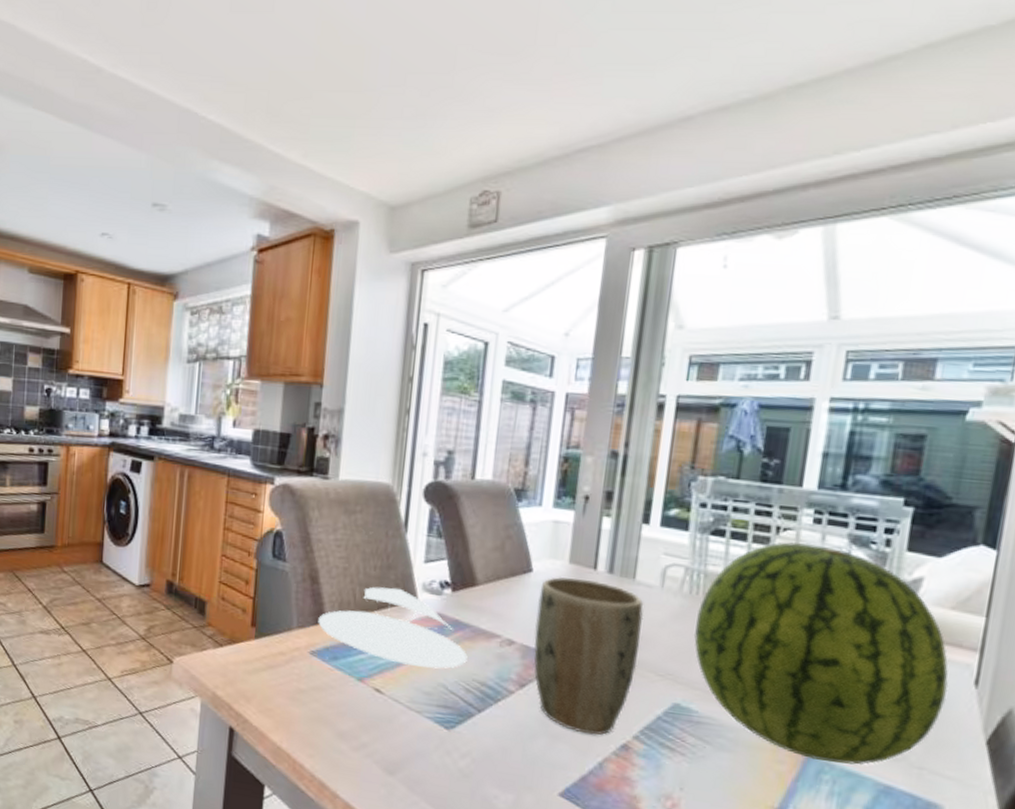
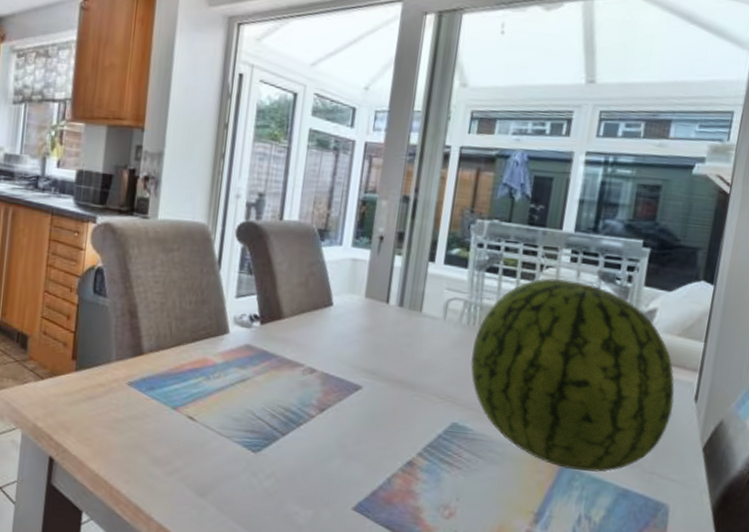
plate: present [318,586,468,669] -> none [136,320,274,397]
plant pot: present [533,576,644,735] -> none [332,309,429,454]

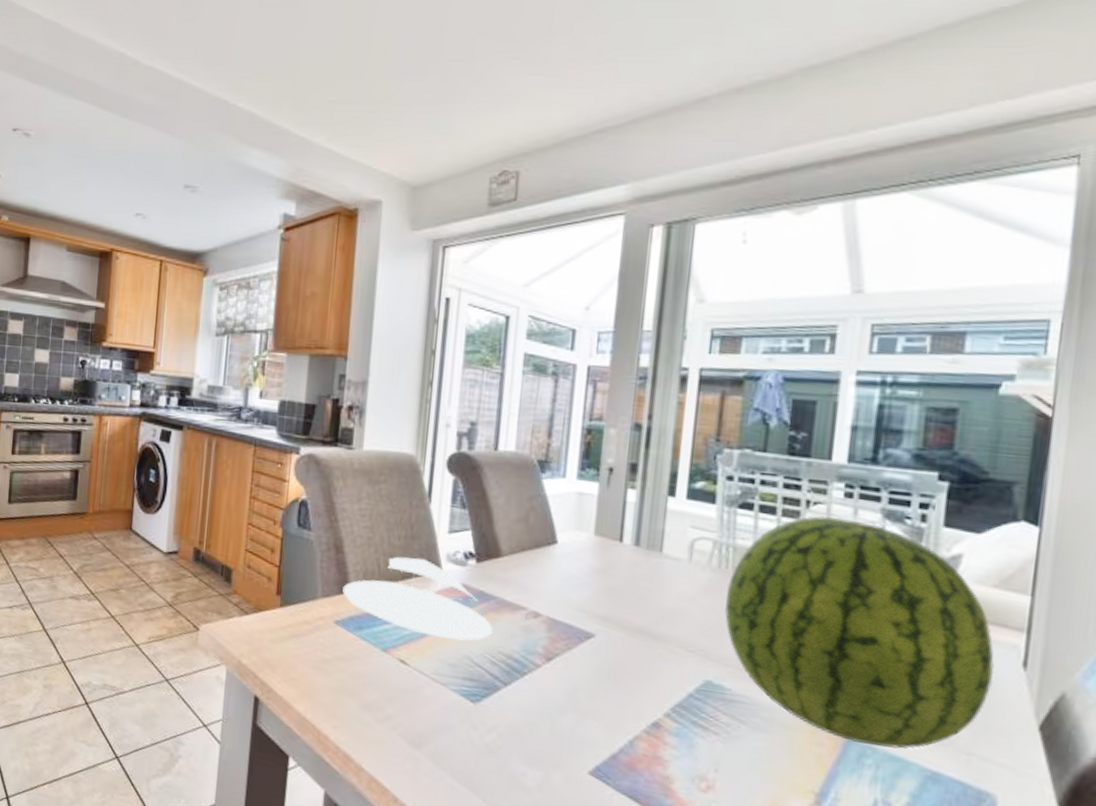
plate: none [136,320,274,397] -> present [342,556,493,641]

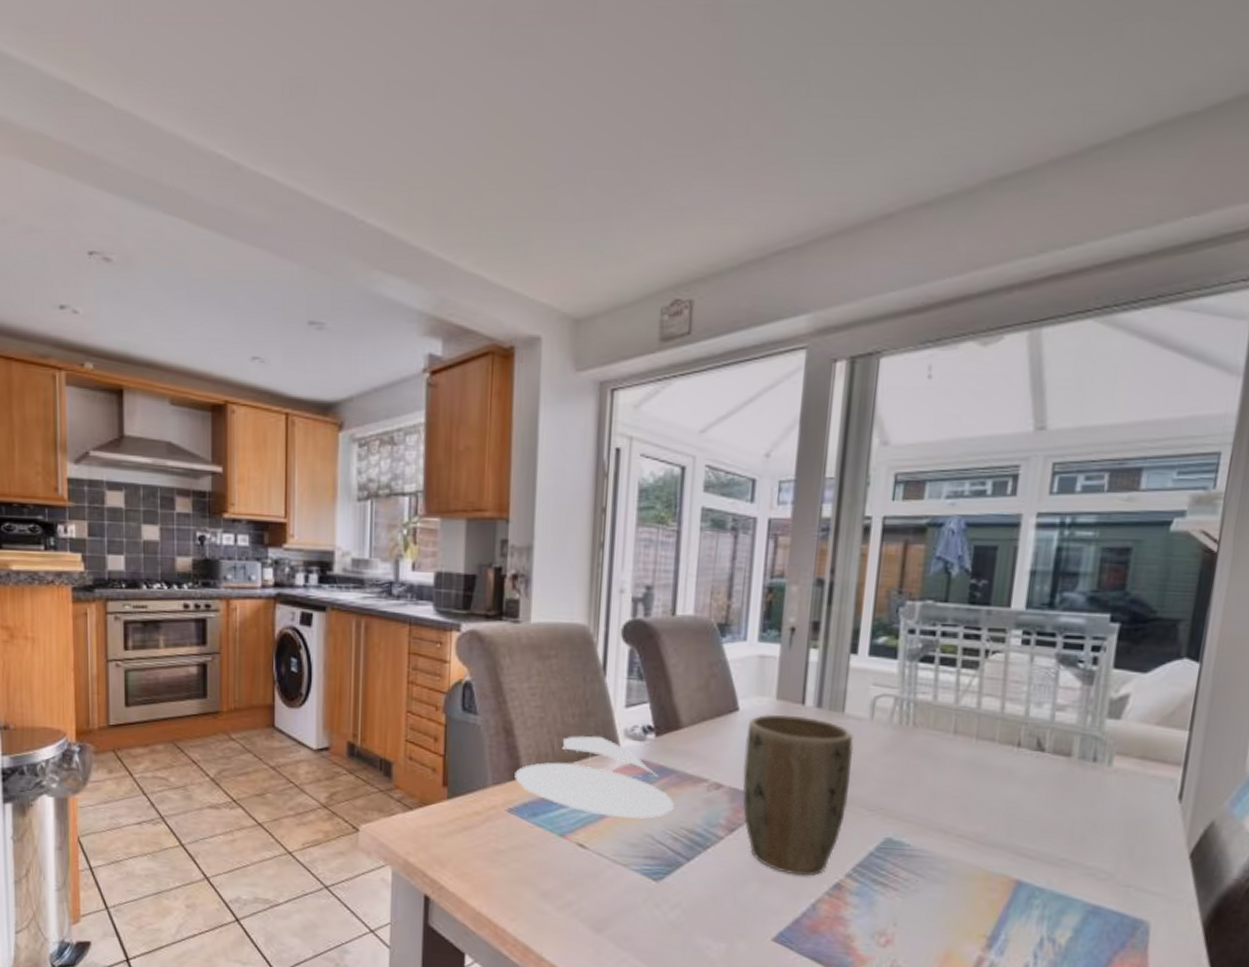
plant pot: none [559,548,672,712] -> present [742,713,854,876]
fruit: present [724,516,995,750] -> none [904,665,1154,888]

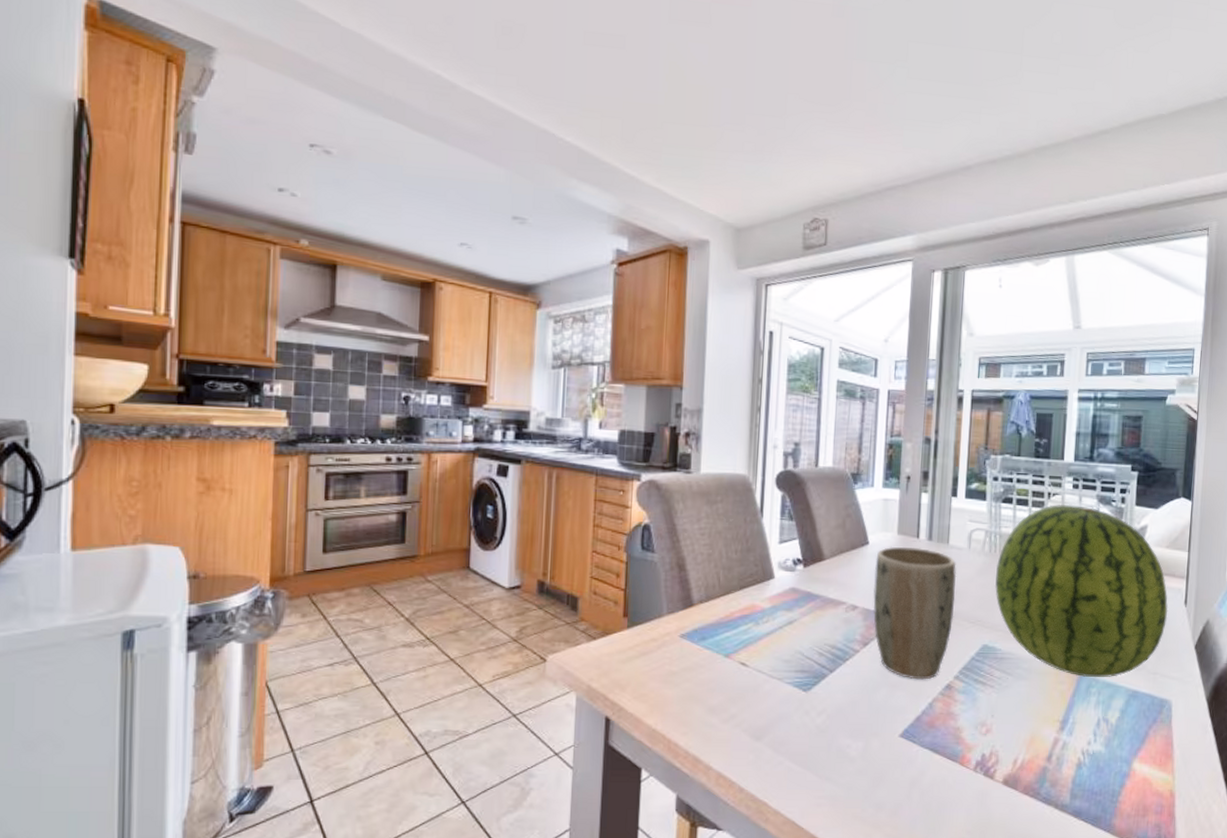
plate: present [514,735,674,819] -> none [686,568,819,638]
fruit: none [904,665,1154,888] -> present [994,504,1169,678]

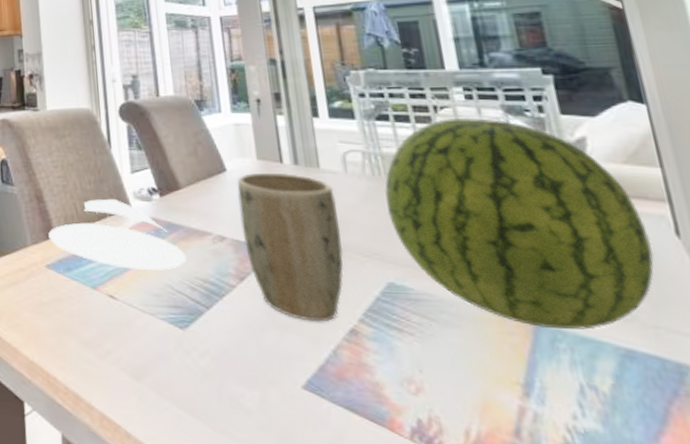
plate: none [686,568,819,638] -> present [48,198,186,270]

